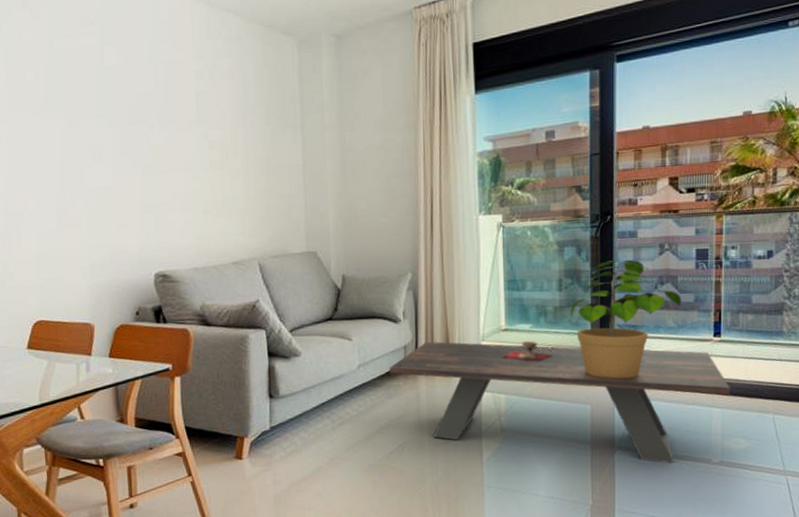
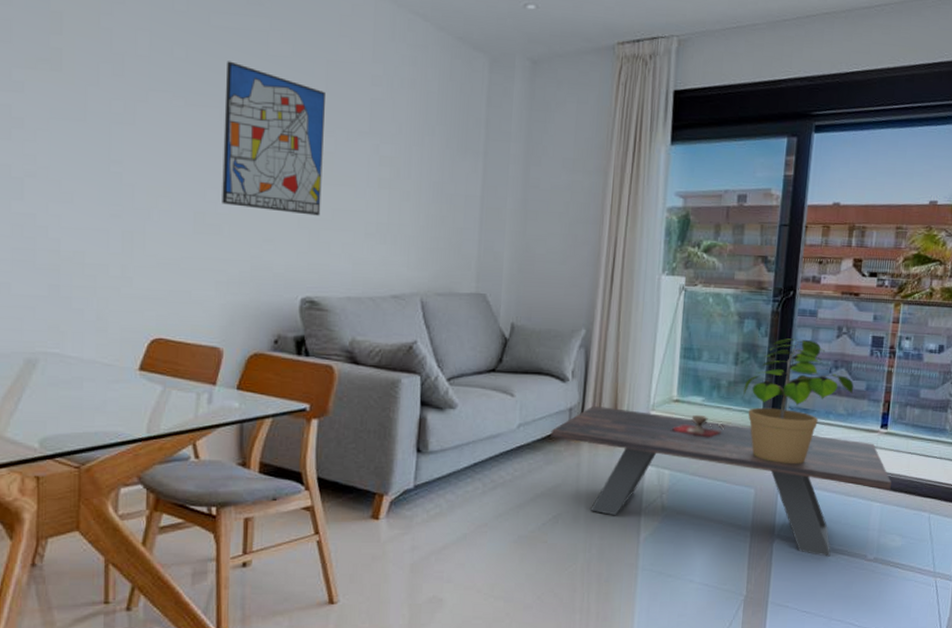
wall art: none [71,77,163,201] -> present [222,61,325,216]

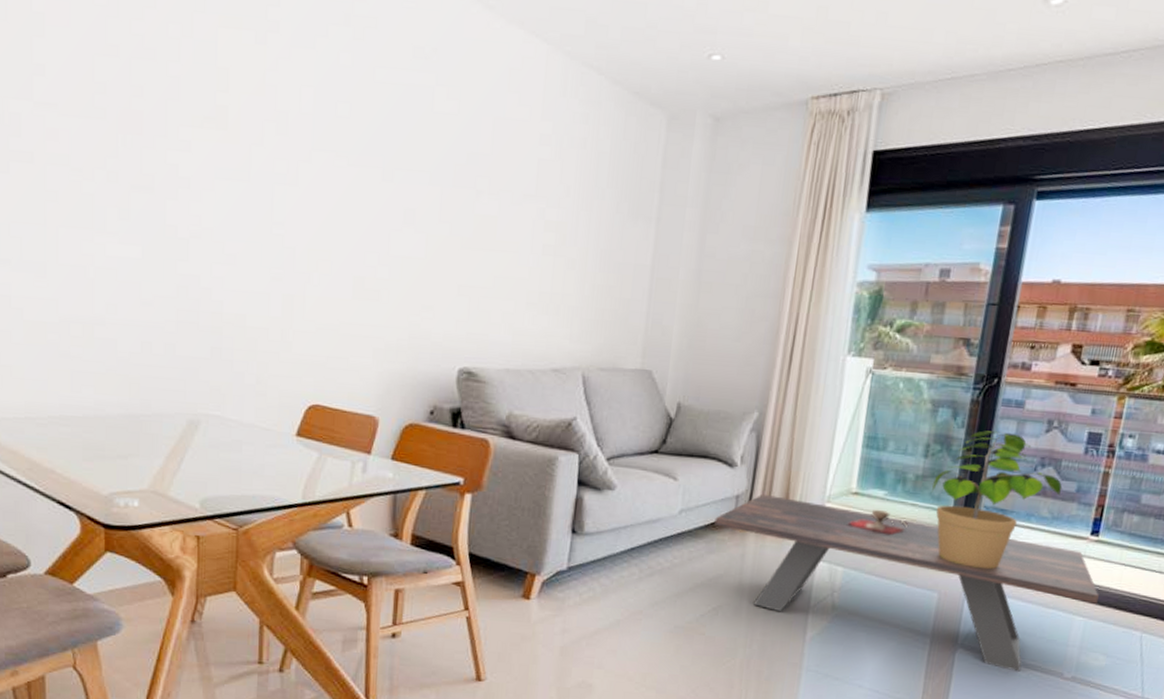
wall art: present [222,61,325,216] -> none [381,119,491,283]

